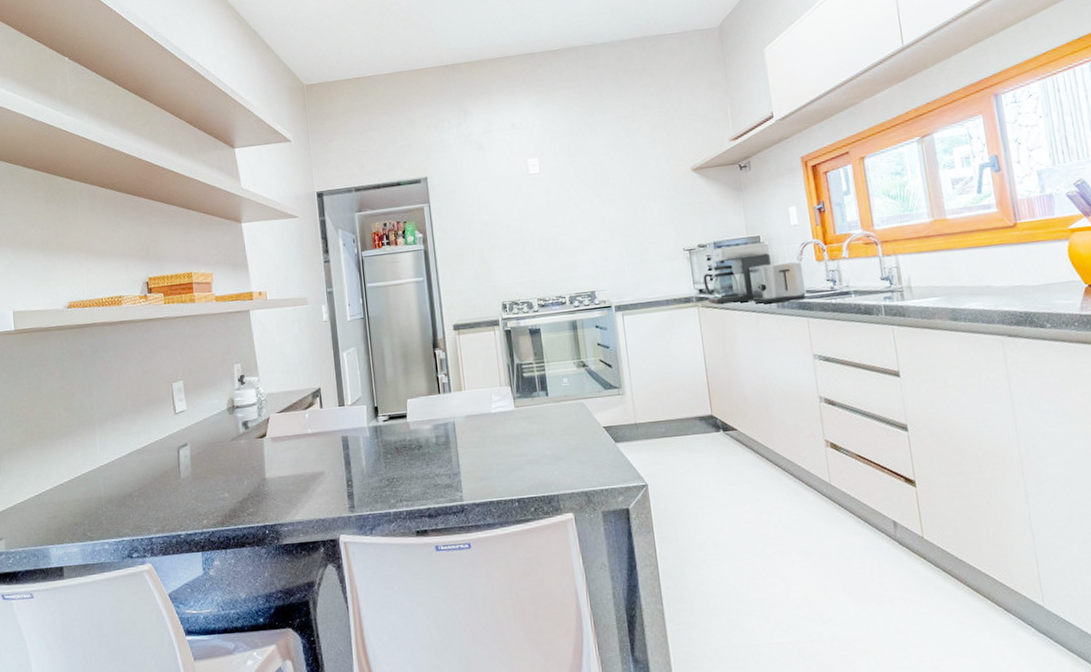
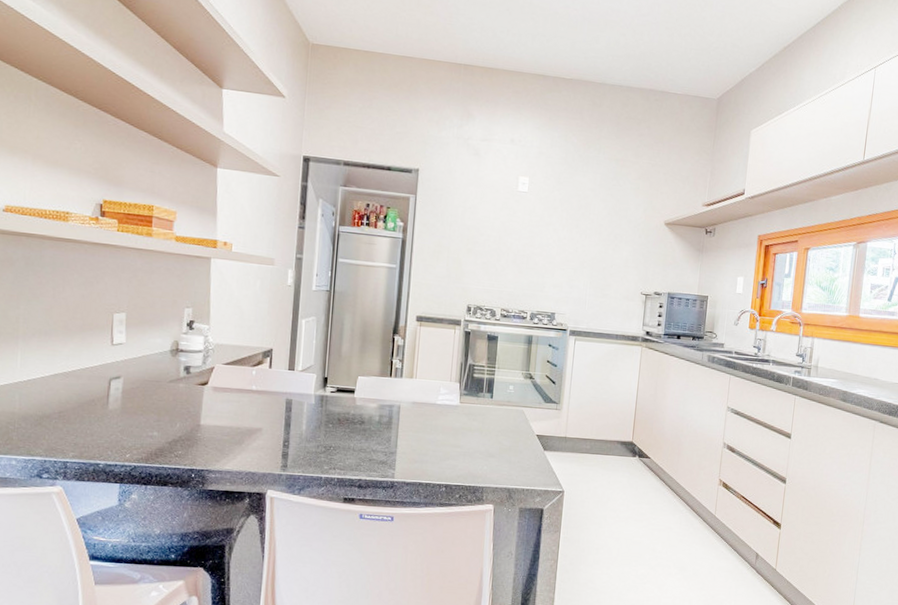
coffee maker: present [703,241,772,305] -> none [651,298,714,351]
toaster: present [748,260,806,304] -> none [689,320,737,359]

